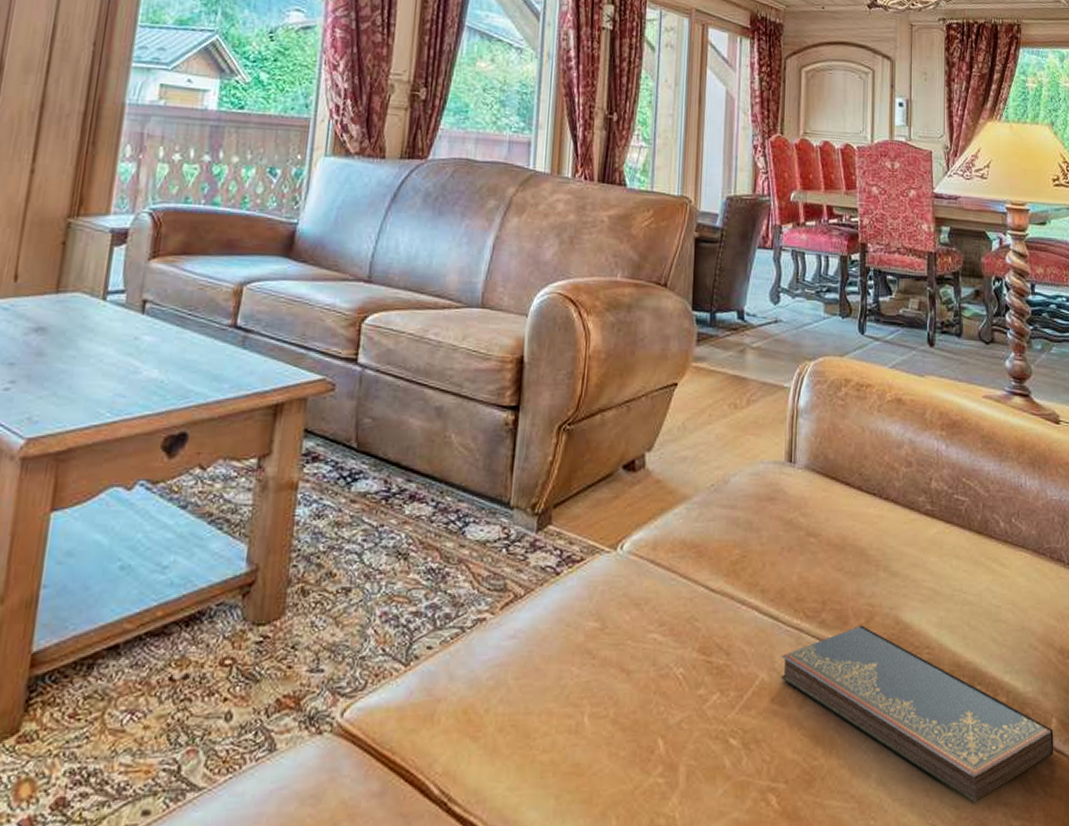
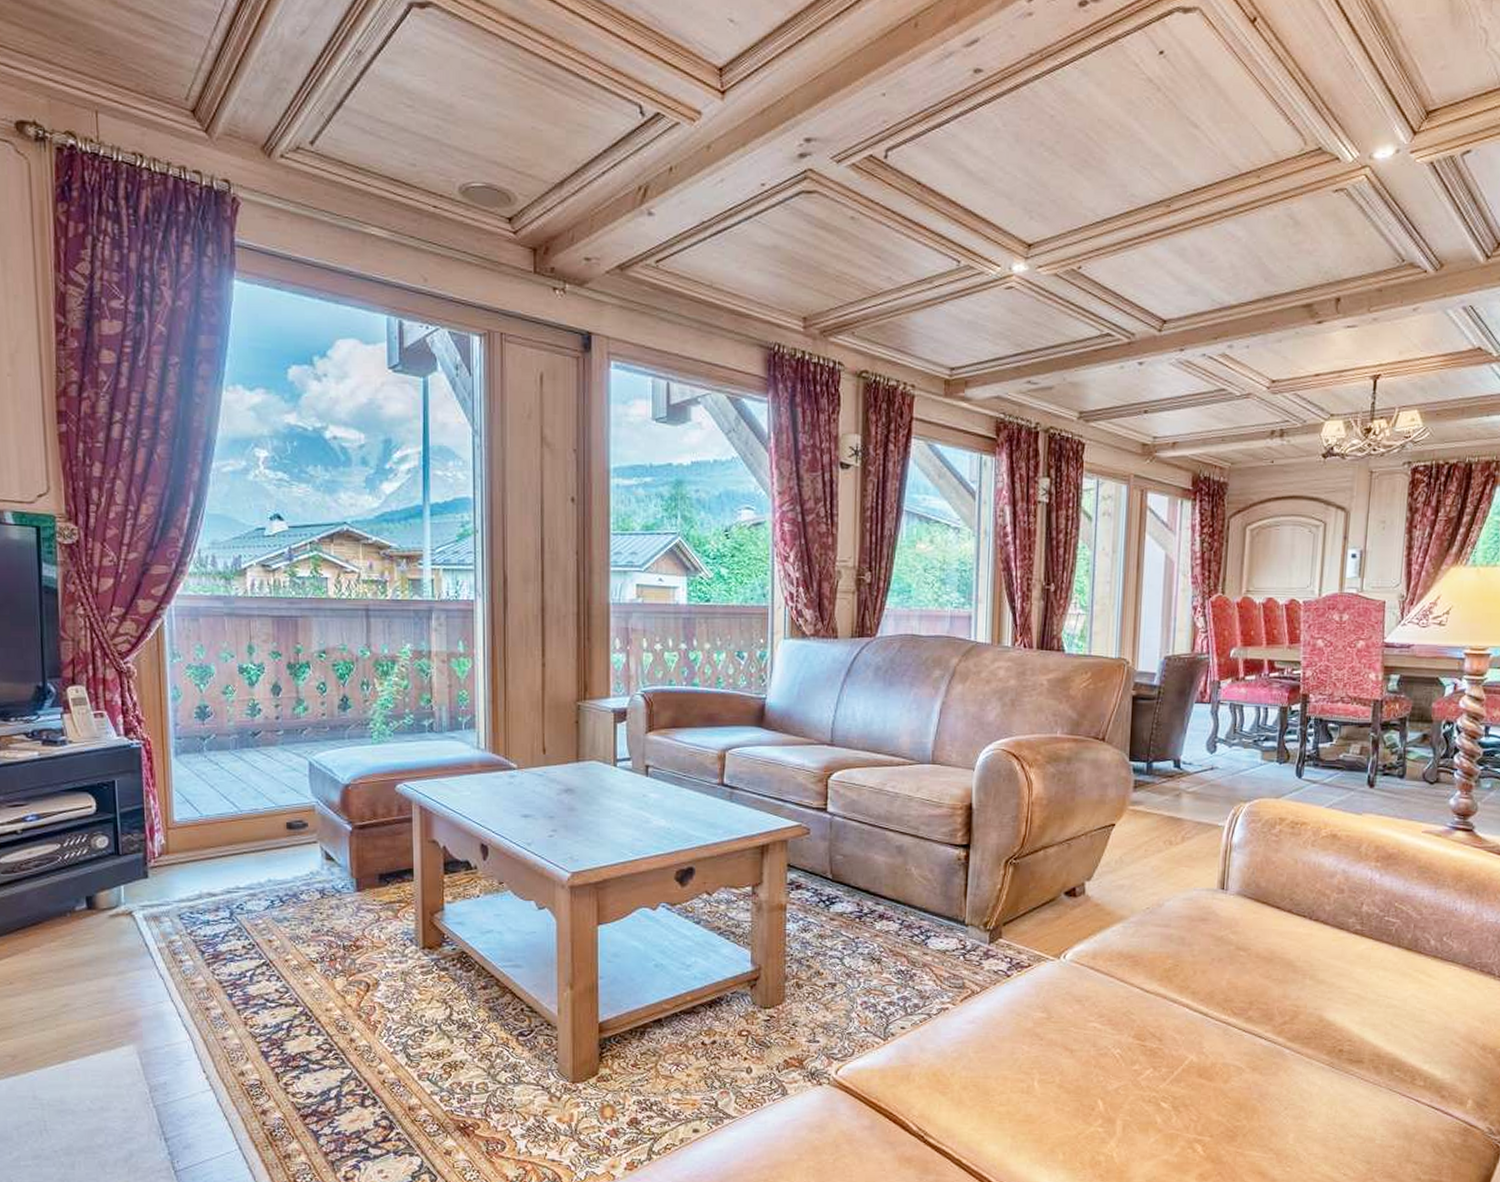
hardcover book: present [780,625,1054,804] -> none [1208,1022,1469,1161]

